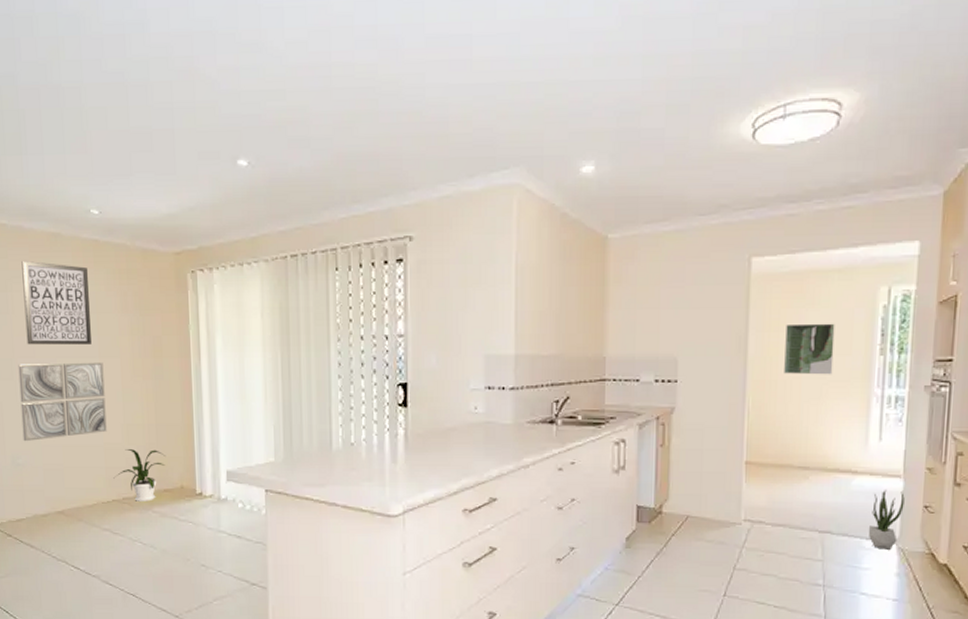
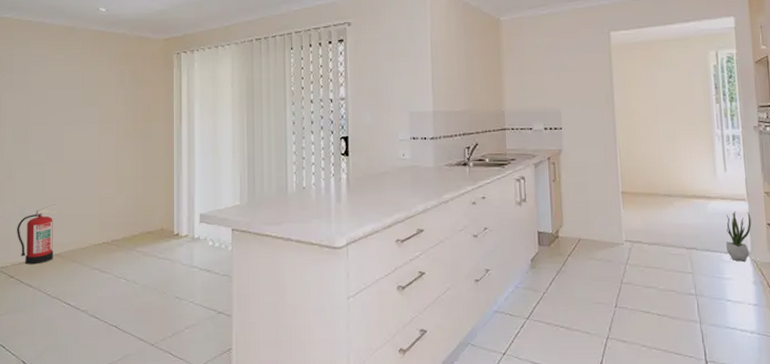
fire extinguisher: none [10,453,61,522] -> present [17,204,61,265]
wall art: present [18,362,107,442] -> none [31,127,102,195]
wall art: present [21,260,91,345] -> none [40,48,94,115]
house plant: present [113,449,166,502] -> none [105,198,150,243]
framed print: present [784,323,835,375] -> none [642,80,682,121]

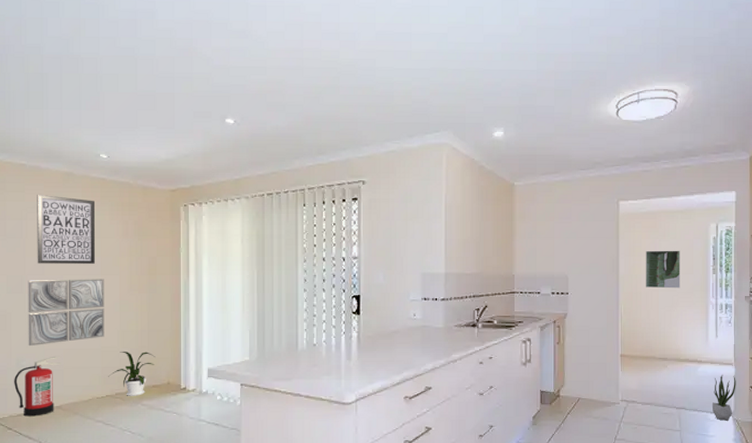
wall art: none [31,127,102,195] -> present [28,279,104,347]
wall art: none [40,48,94,115] -> present [37,194,95,264]
house plant: none [105,198,150,243] -> present [108,352,156,396]
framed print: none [642,80,682,121] -> present [646,250,681,289]

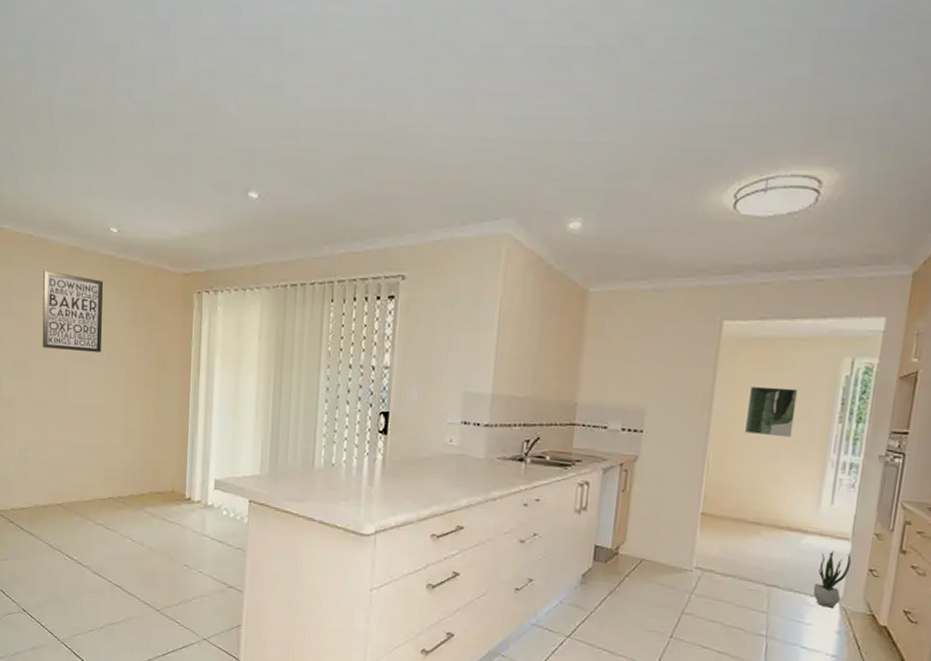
fire extinguisher: present [14,356,61,417] -> none [17,449,64,513]
wall art: present [28,279,104,347] -> none [31,365,110,437]
house plant: present [108,352,156,396] -> none [111,452,161,502]

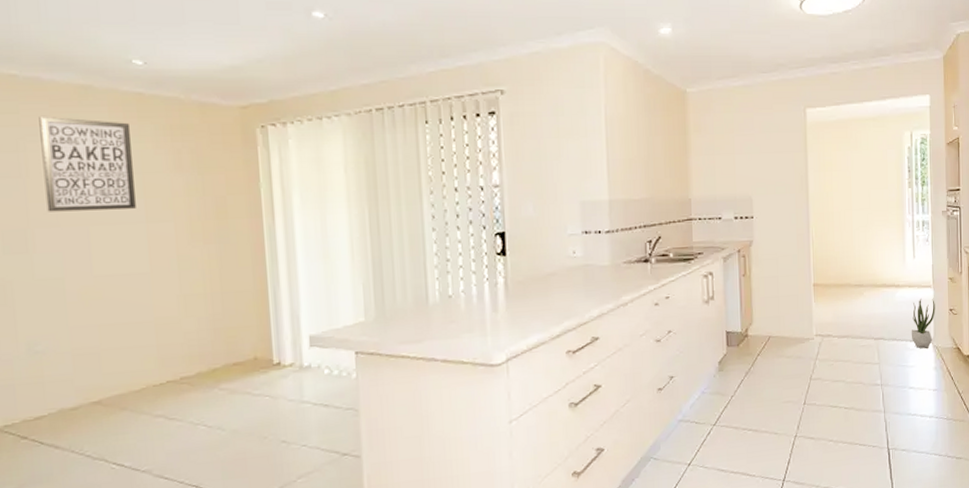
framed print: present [745,386,798,438] -> none [837,163,875,207]

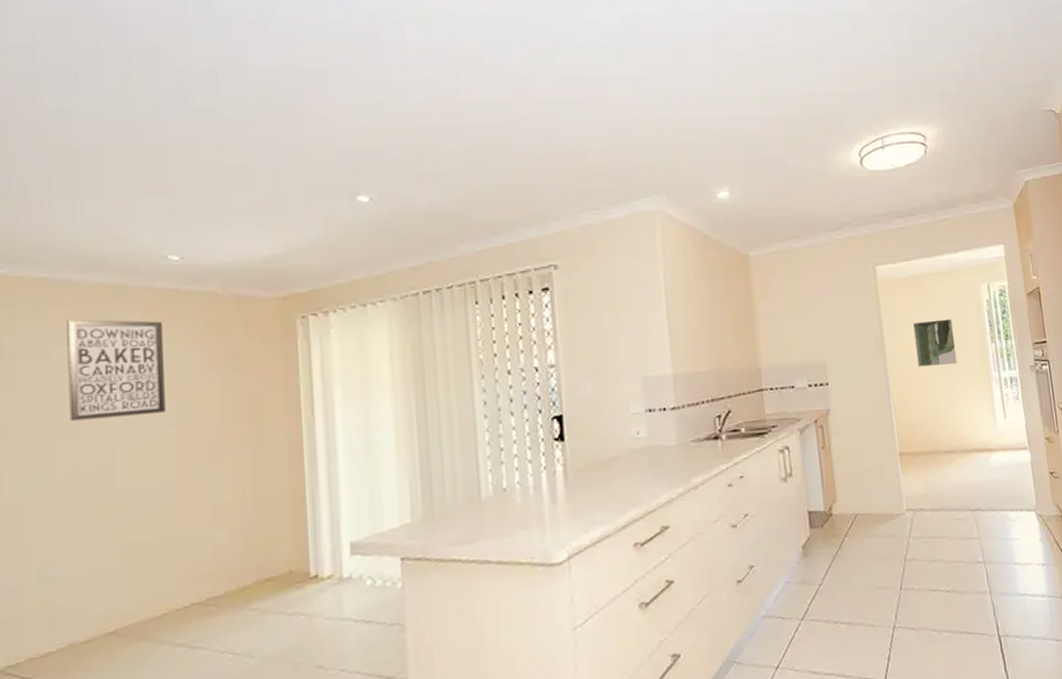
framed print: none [837,163,875,207] -> present [913,318,958,367]
potted plant: present [911,299,935,349] -> none [1009,462,1035,519]

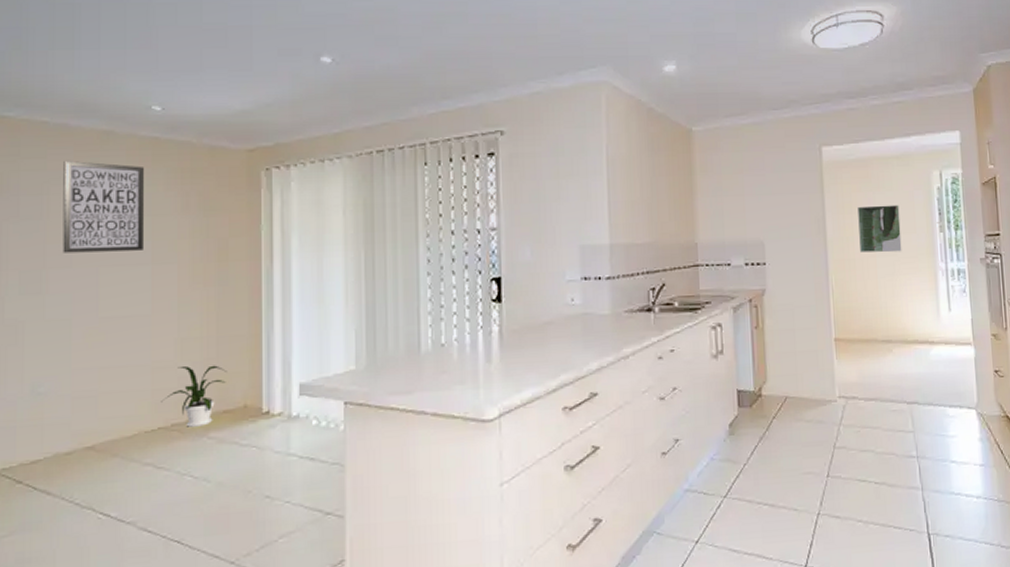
house plant: none [193,530,269,600] -> present [161,365,228,427]

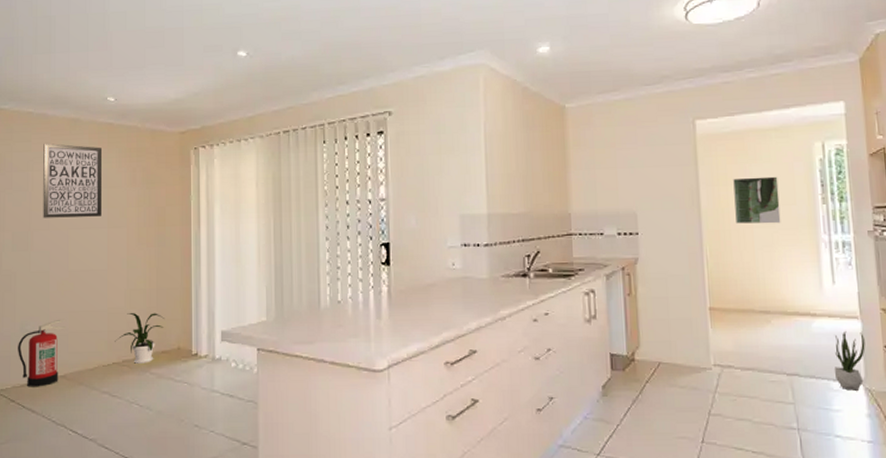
fire extinguisher: none [27,377,95,464] -> present [18,319,66,387]
potted plant: none [949,358,978,416] -> present [834,331,865,391]

